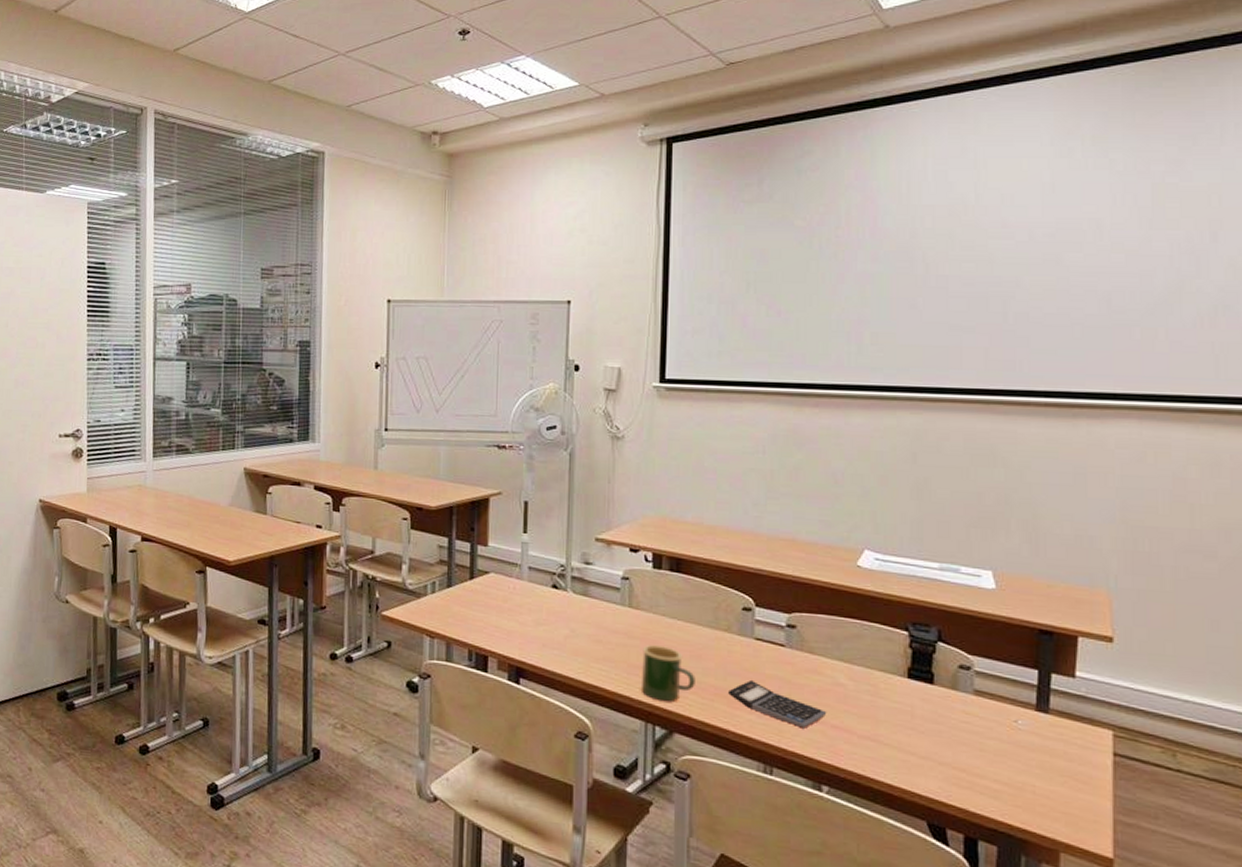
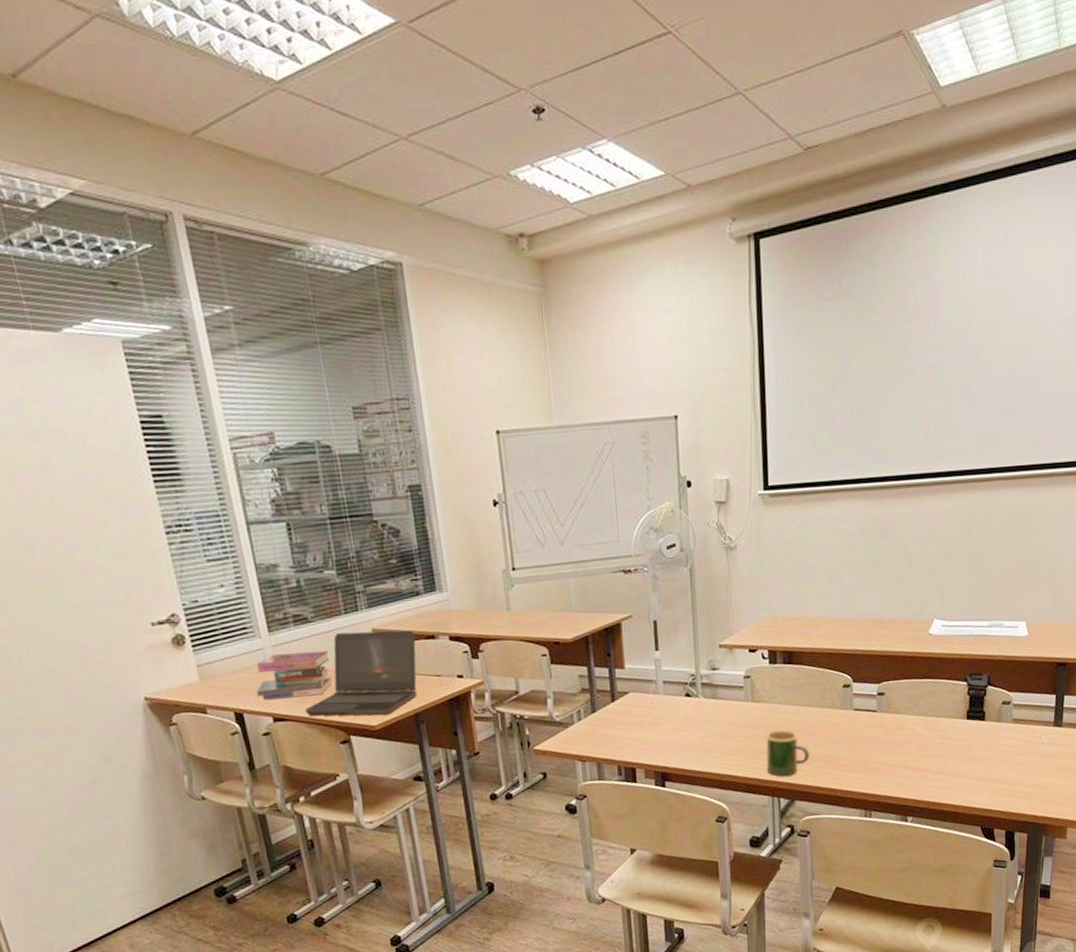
books: none [132,477,201,523] -> present [257,650,332,701]
laptop computer: none [170,467,282,553] -> present [304,630,417,716]
calculator: present [728,679,827,729] -> none [835,744,910,776]

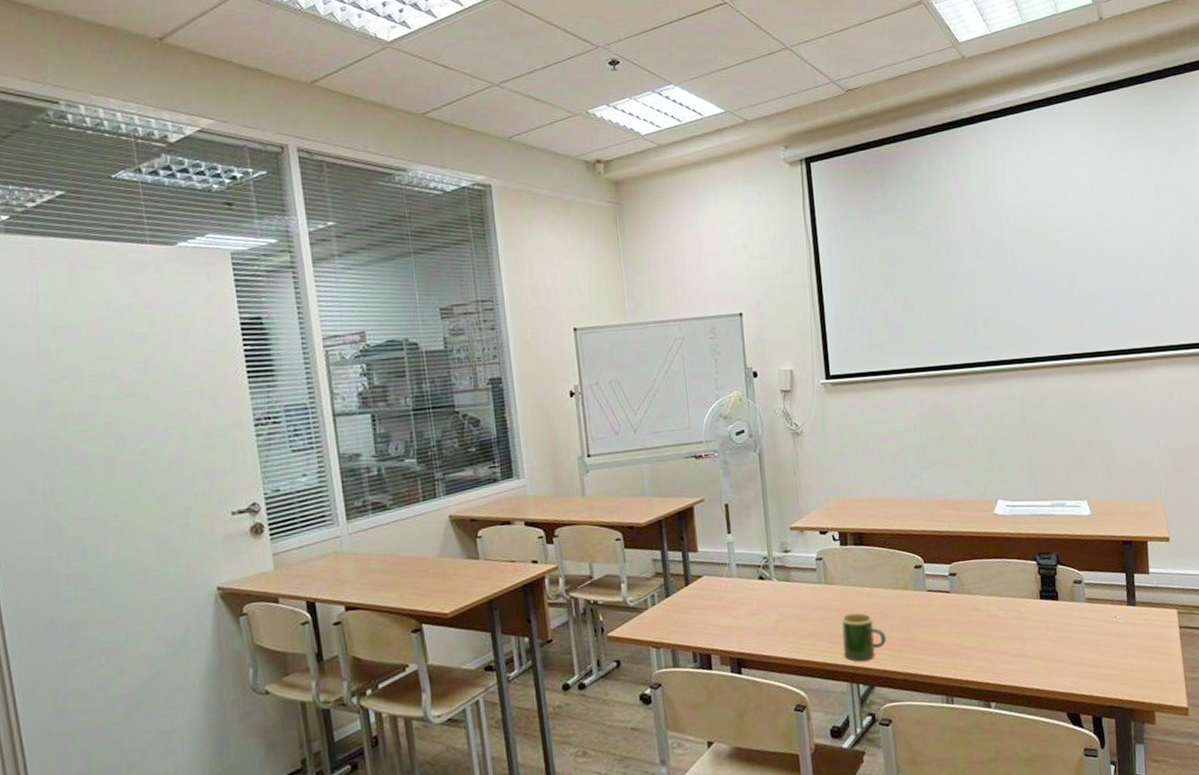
books: present [257,650,332,701] -> none [331,537,406,589]
laptop computer: present [304,630,417,716] -> none [377,516,492,605]

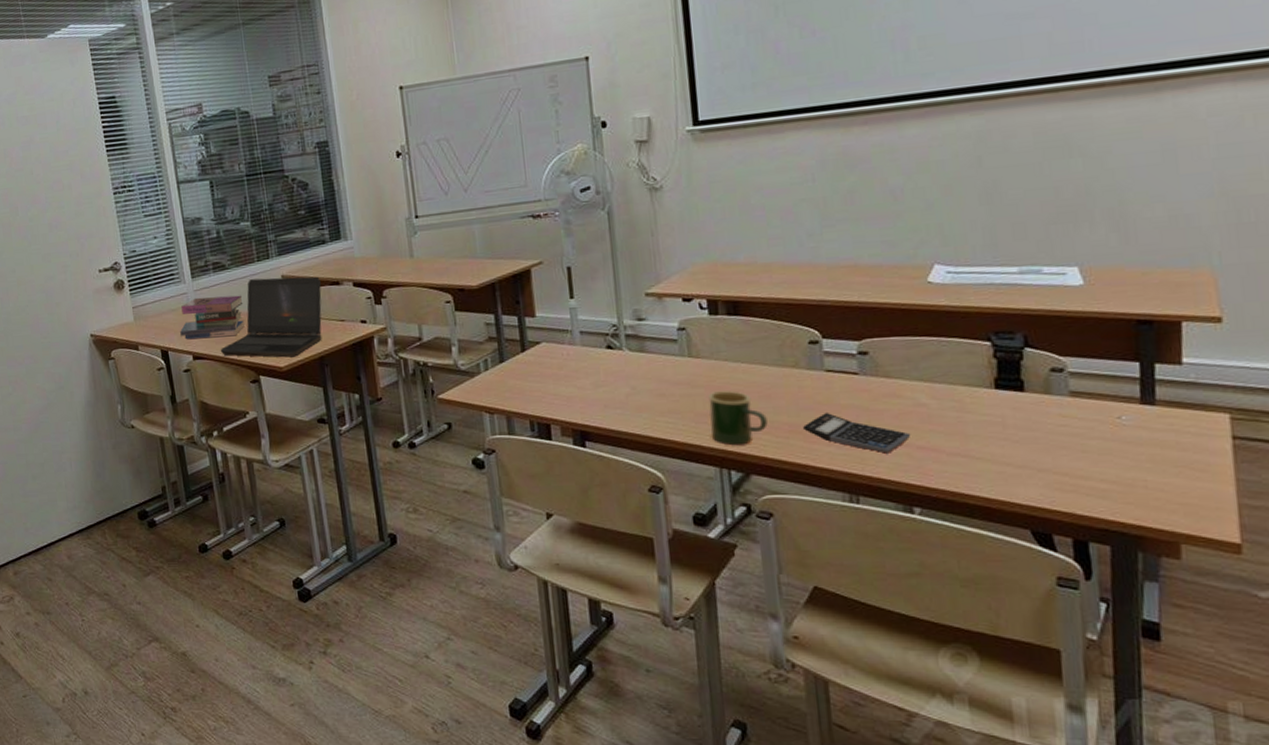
books: none [331,537,406,589] -> present [180,295,244,340]
laptop computer: none [377,516,492,605] -> present [220,276,322,358]
calculator: none [912,626,987,659] -> present [803,412,911,454]

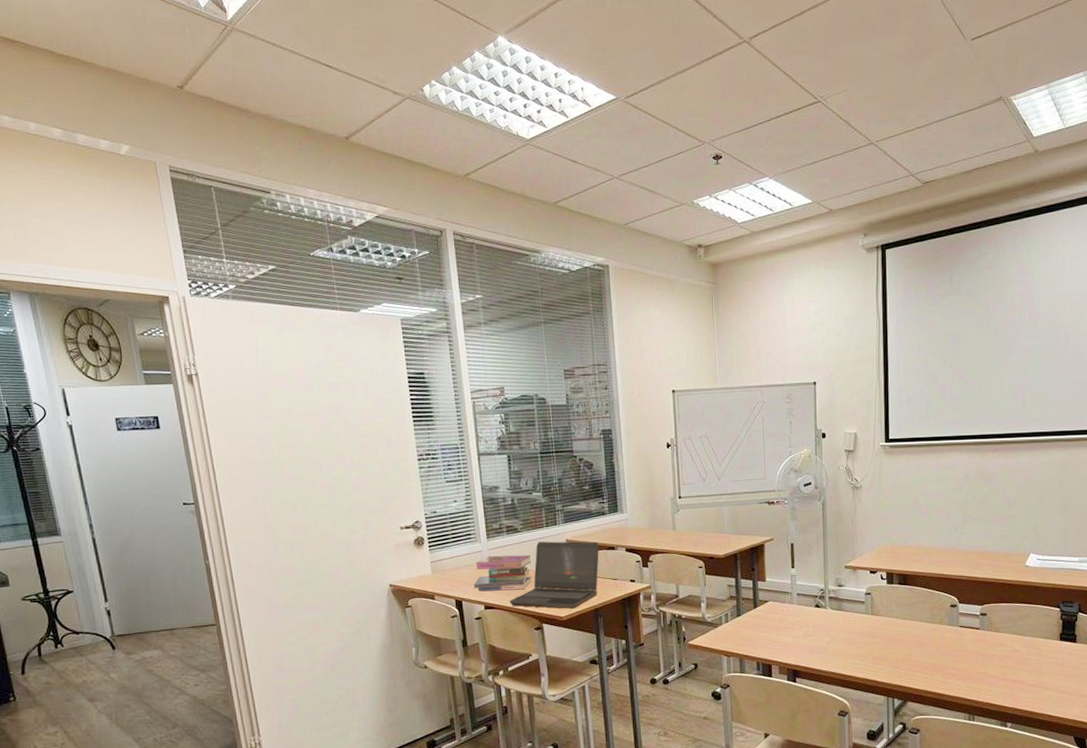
mug: present [708,391,768,445] -> none [882,640,920,680]
calculator: present [803,412,911,454] -> none [943,656,1009,685]

